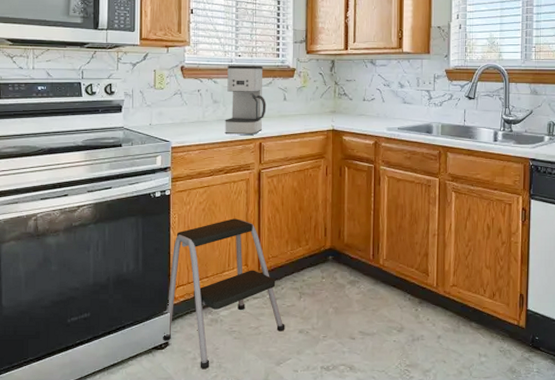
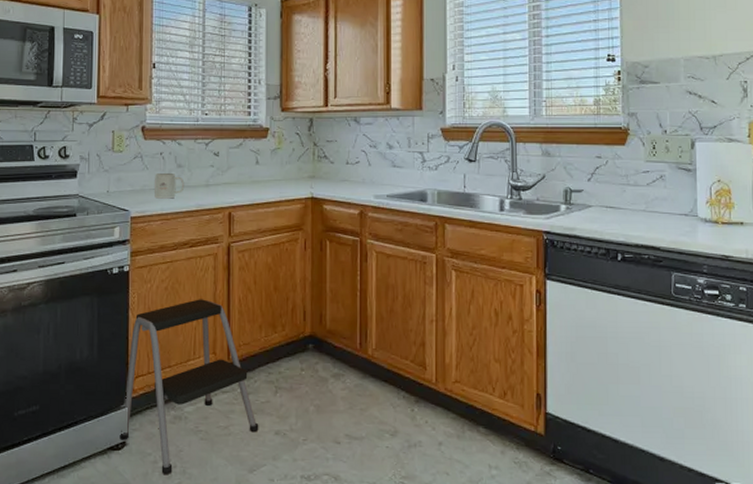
mug: none [192,107,220,131] -> present [153,172,185,199]
coffee maker: present [225,65,266,135] -> none [190,125,237,203]

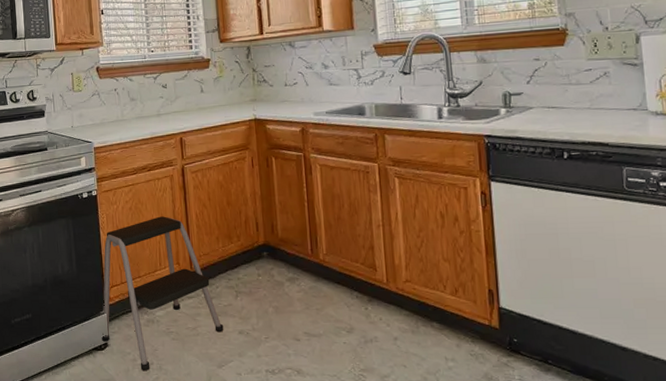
mug: present [153,172,185,199] -> none [111,106,139,130]

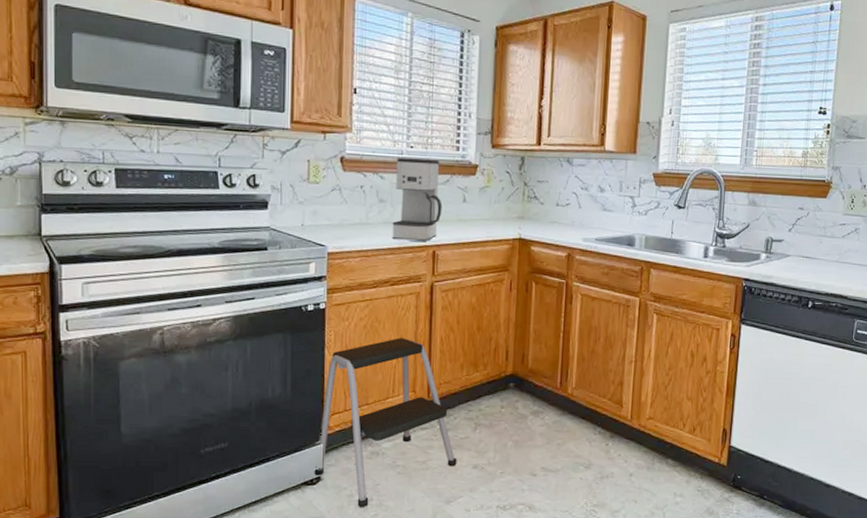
coffee maker: none [141,59,184,132] -> present [392,157,443,241]

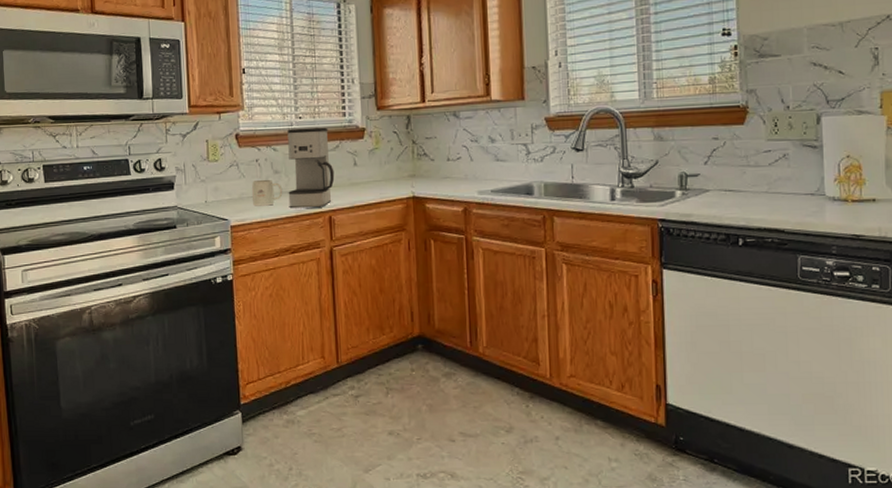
step stool: present [314,338,457,507] -> none [234,304,372,477]
mug: none [353,207,387,235] -> present [251,179,283,206]

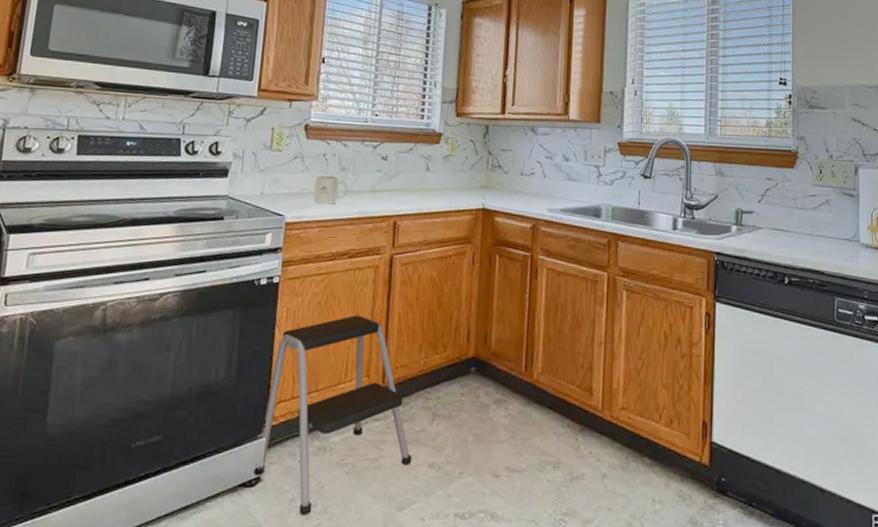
step stool: none [234,304,372,477] -> present [253,315,412,514]
coffee maker: present [287,127,335,209] -> none [352,125,405,211]

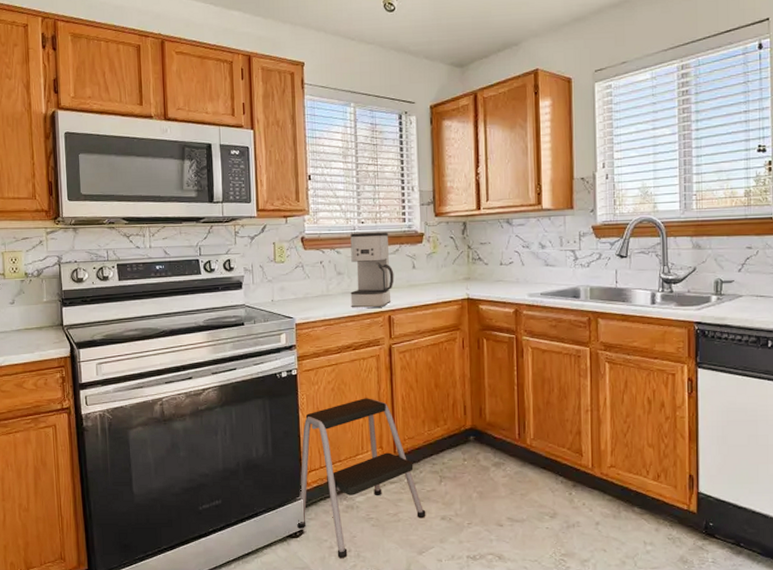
mug: present [313,175,348,205] -> none [315,280,345,306]
coffee maker: none [352,125,405,211] -> present [350,232,394,308]

